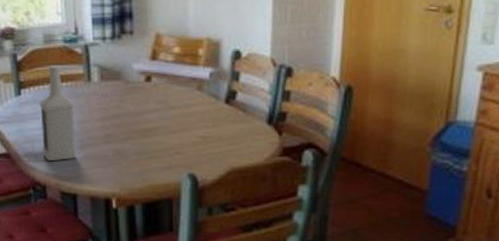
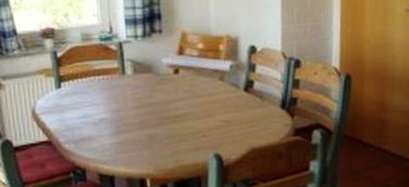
vodka: present [39,66,76,161] -> none [78,61,113,146]

